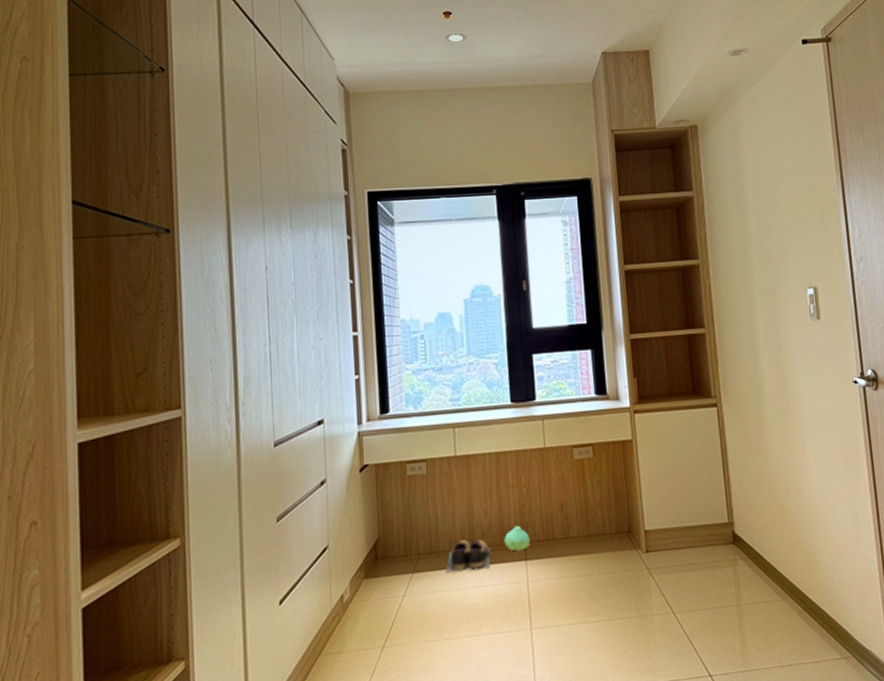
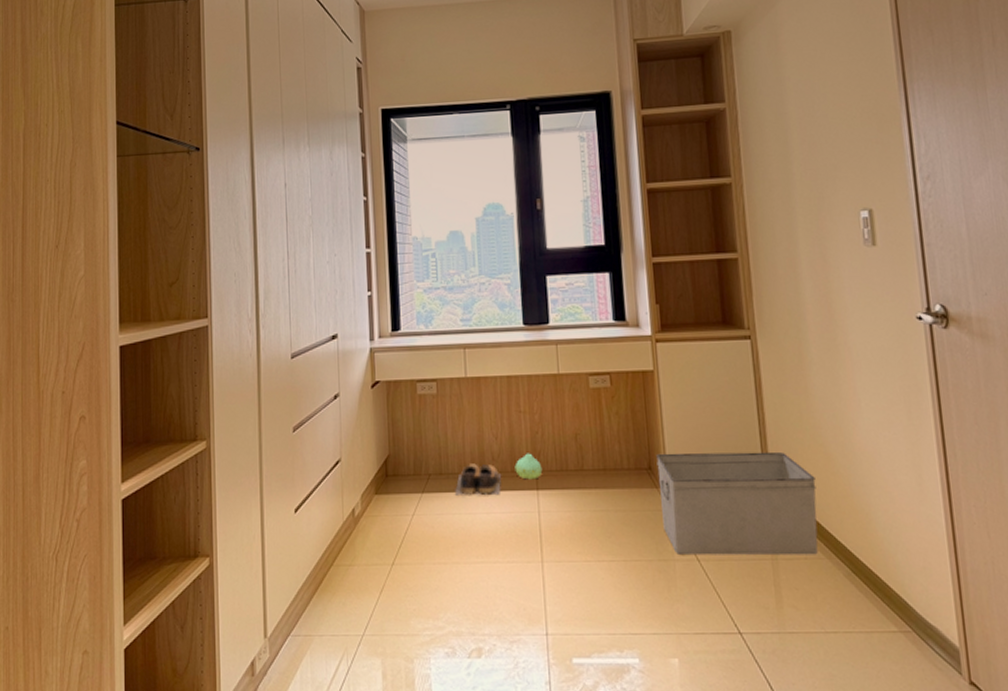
storage bin: none [635,507,775,609] -> present [656,451,818,556]

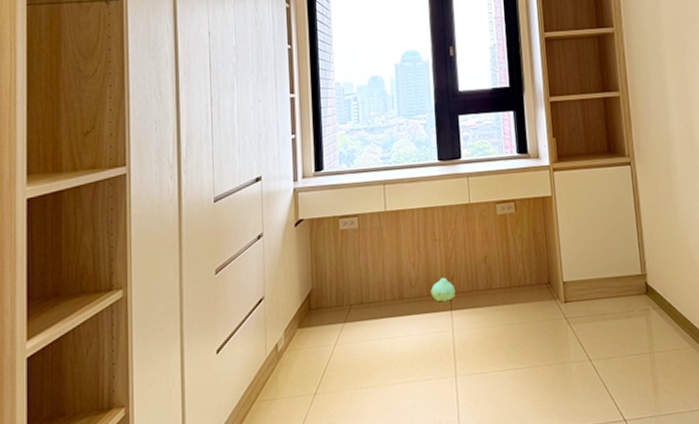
shoes: present [455,463,501,497] -> none [375,290,418,323]
storage bin: present [656,451,818,556] -> none [554,260,686,357]

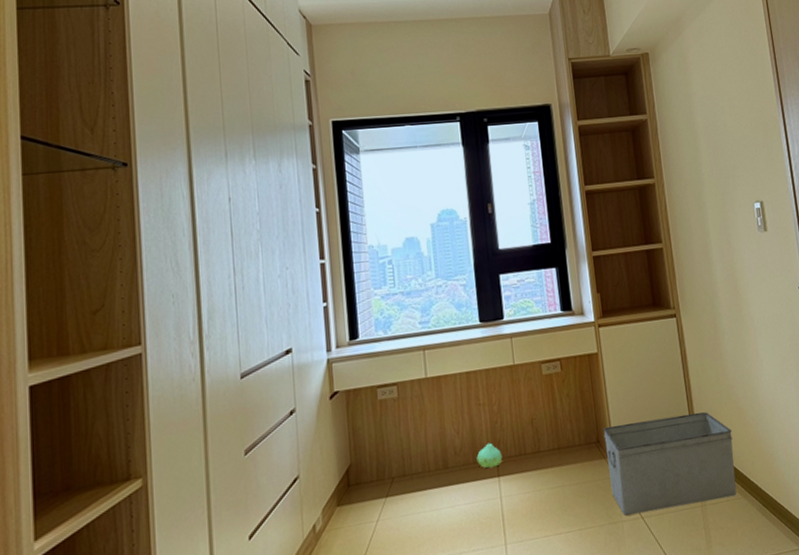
storage bin: none [554,260,686,357] -> present [603,412,737,516]

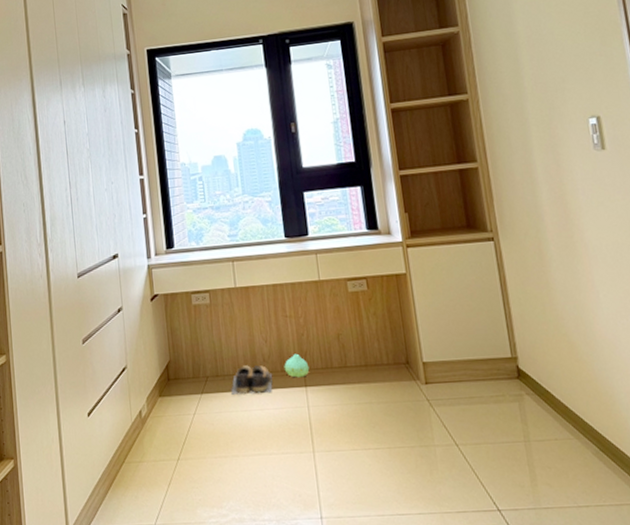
shoes: none [419,459,464,496] -> present [231,365,273,396]
storage bin: present [603,412,737,516] -> none [413,342,567,440]

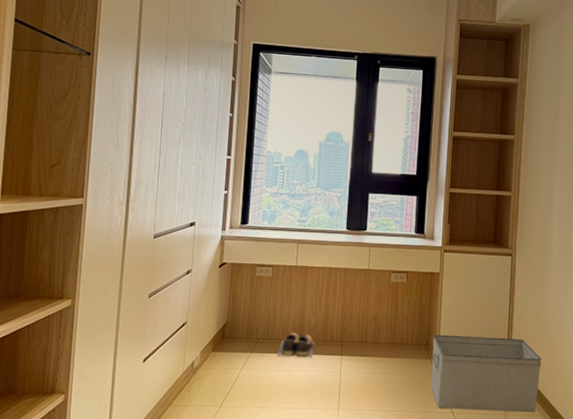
plush toy: present [284,353,310,378] -> none [326,327,347,348]
storage bin: none [413,342,567,440] -> present [431,334,542,413]

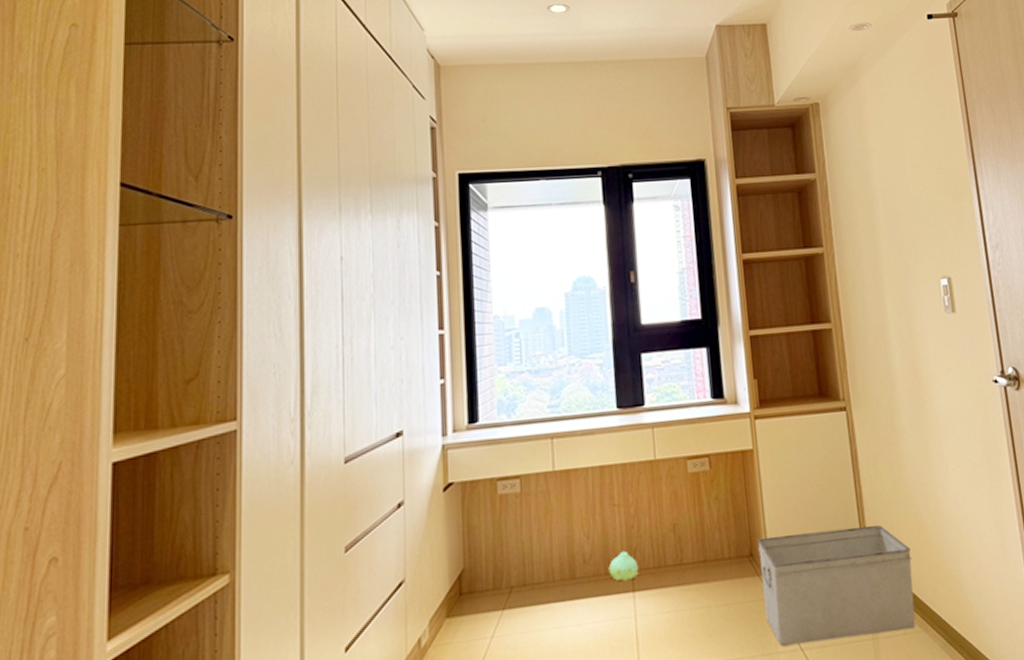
shoes: present [277,332,315,358] -> none [541,568,594,610]
plush toy: none [326,327,347,348] -> present [608,551,639,581]

